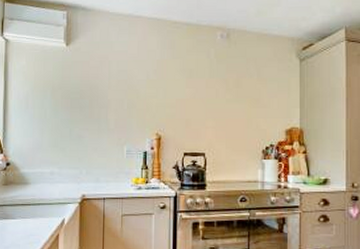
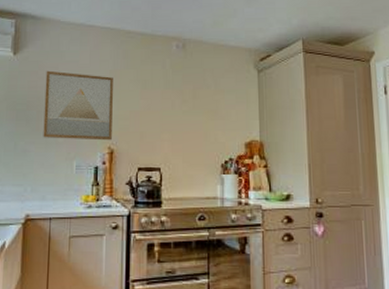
wall art: none [95,60,160,127] -> present [43,70,113,141]

